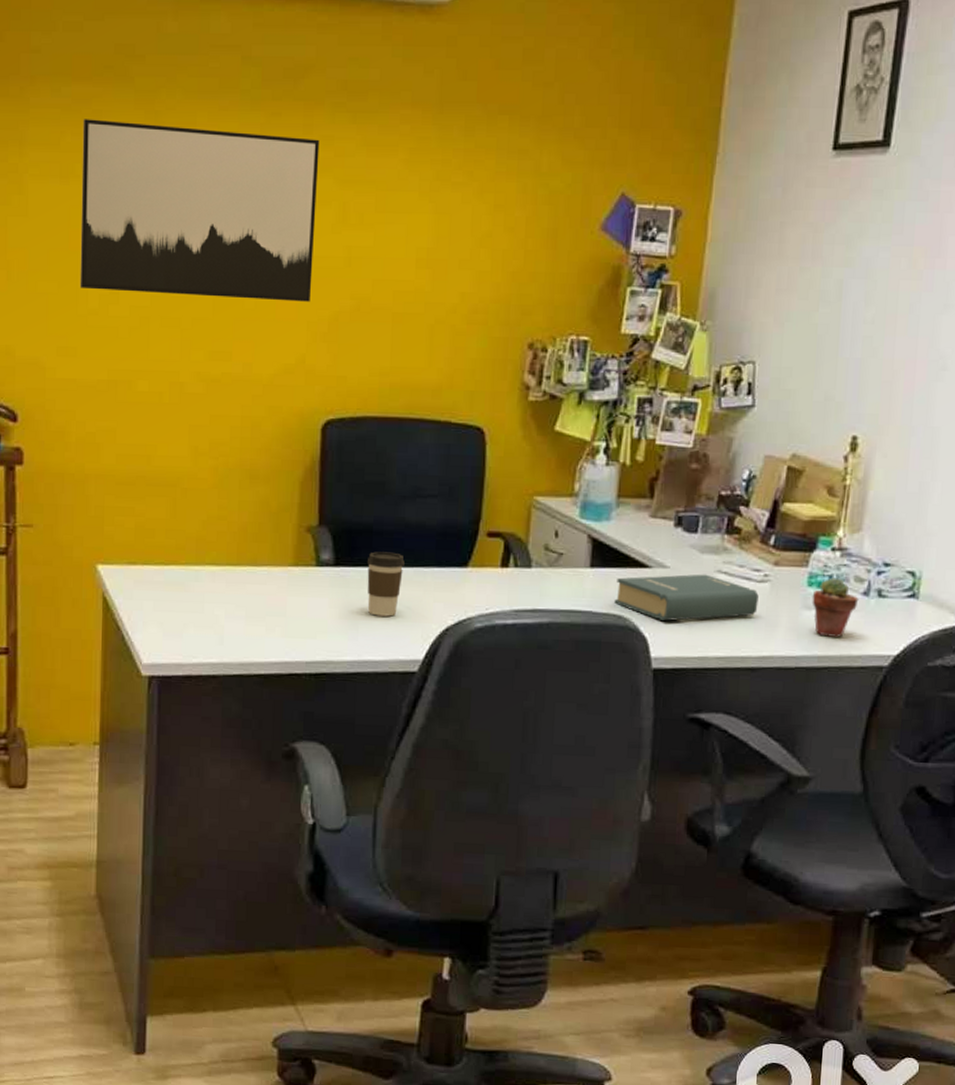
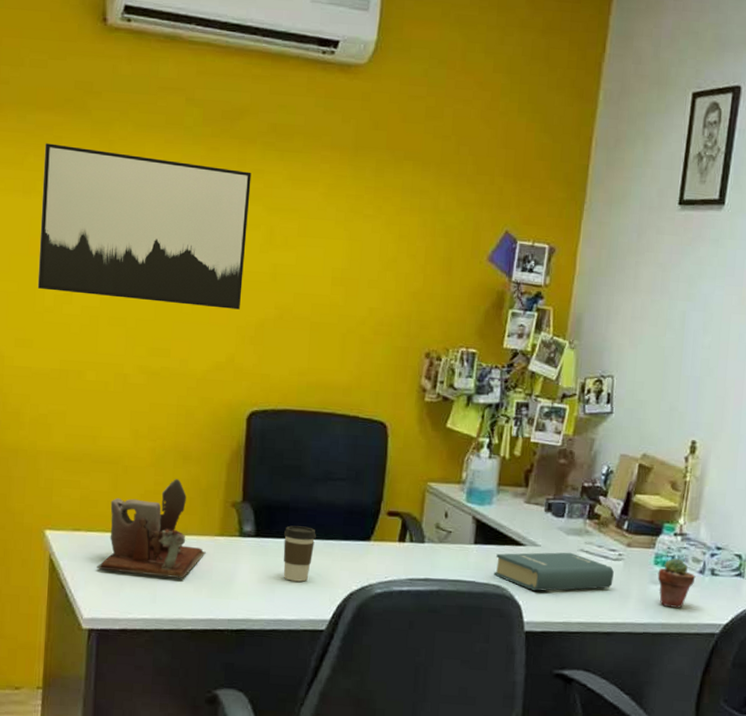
desk organizer: none [156,502,278,616] -> present [97,479,206,578]

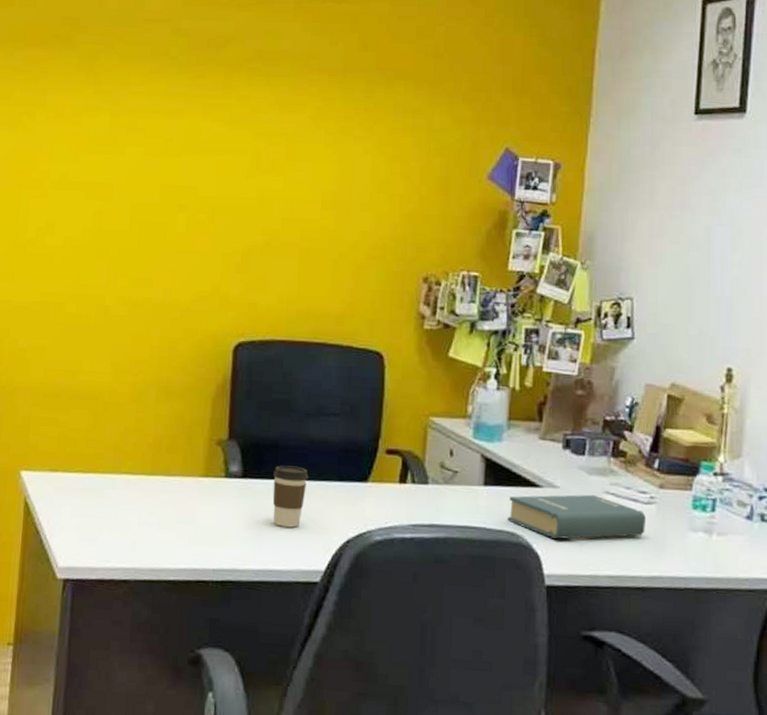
wall art: present [37,143,252,310] -> none [20,78,237,237]
desk organizer: present [97,479,206,578] -> none [73,415,189,523]
potted succulent: present [657,558,696,608] -> none [697,501,743,560]

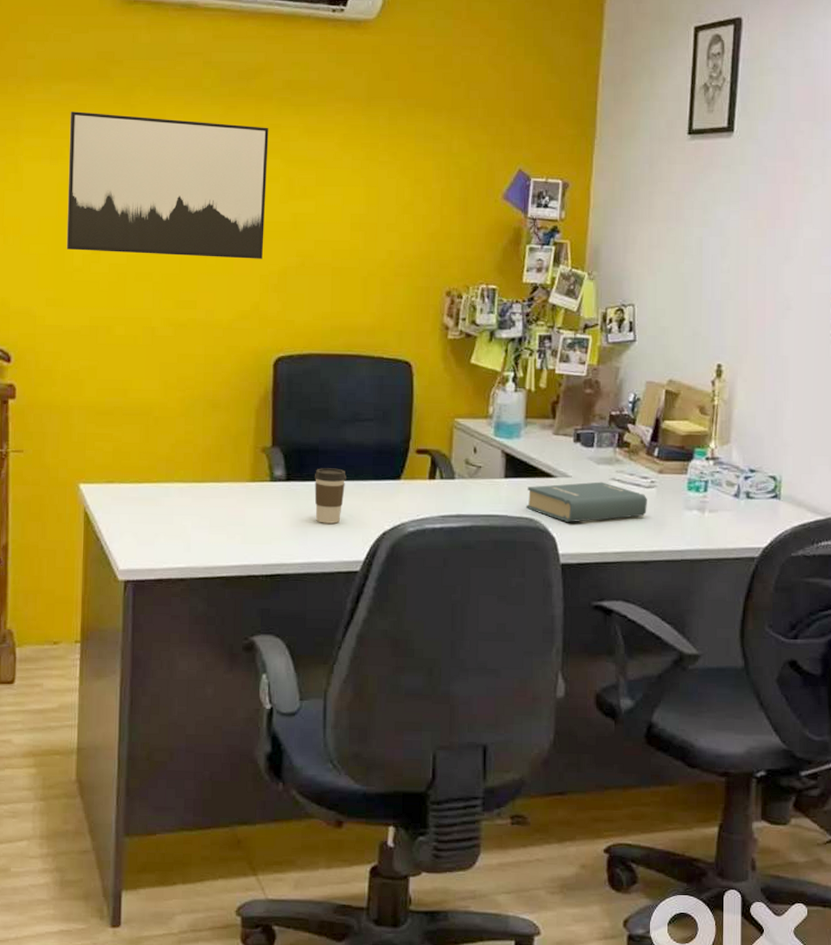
wall art: none [20,78,237,237] -> present [66,111,269,259]

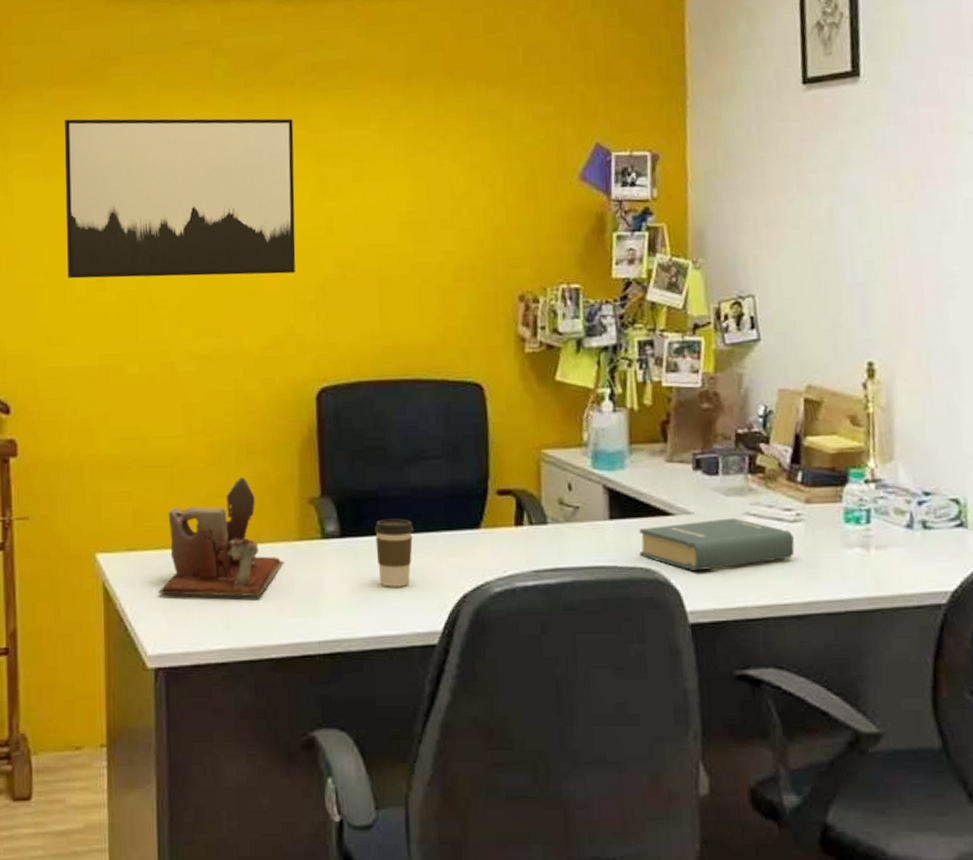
desk organizer: none [131,427,238,526] -> present [158,477,284,597]

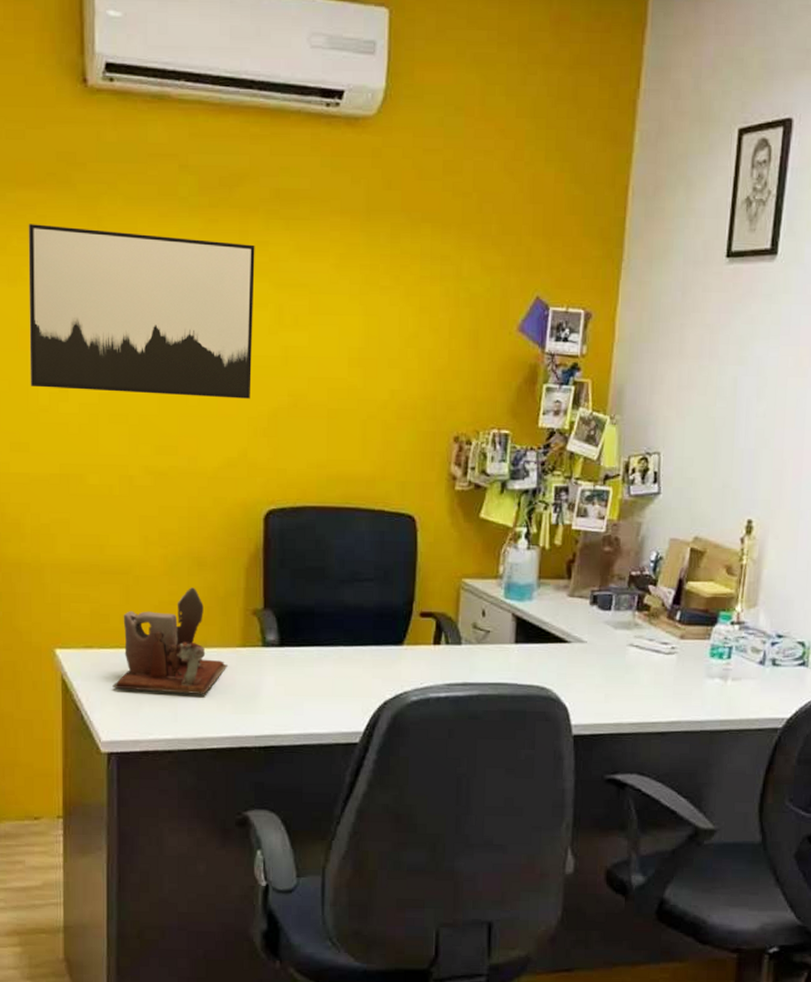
coffee cup: present [374,518,414,587] -> none [309,632,345,692]
hardback book: present [639,517,795,572] -> none [537,647,667,692]

